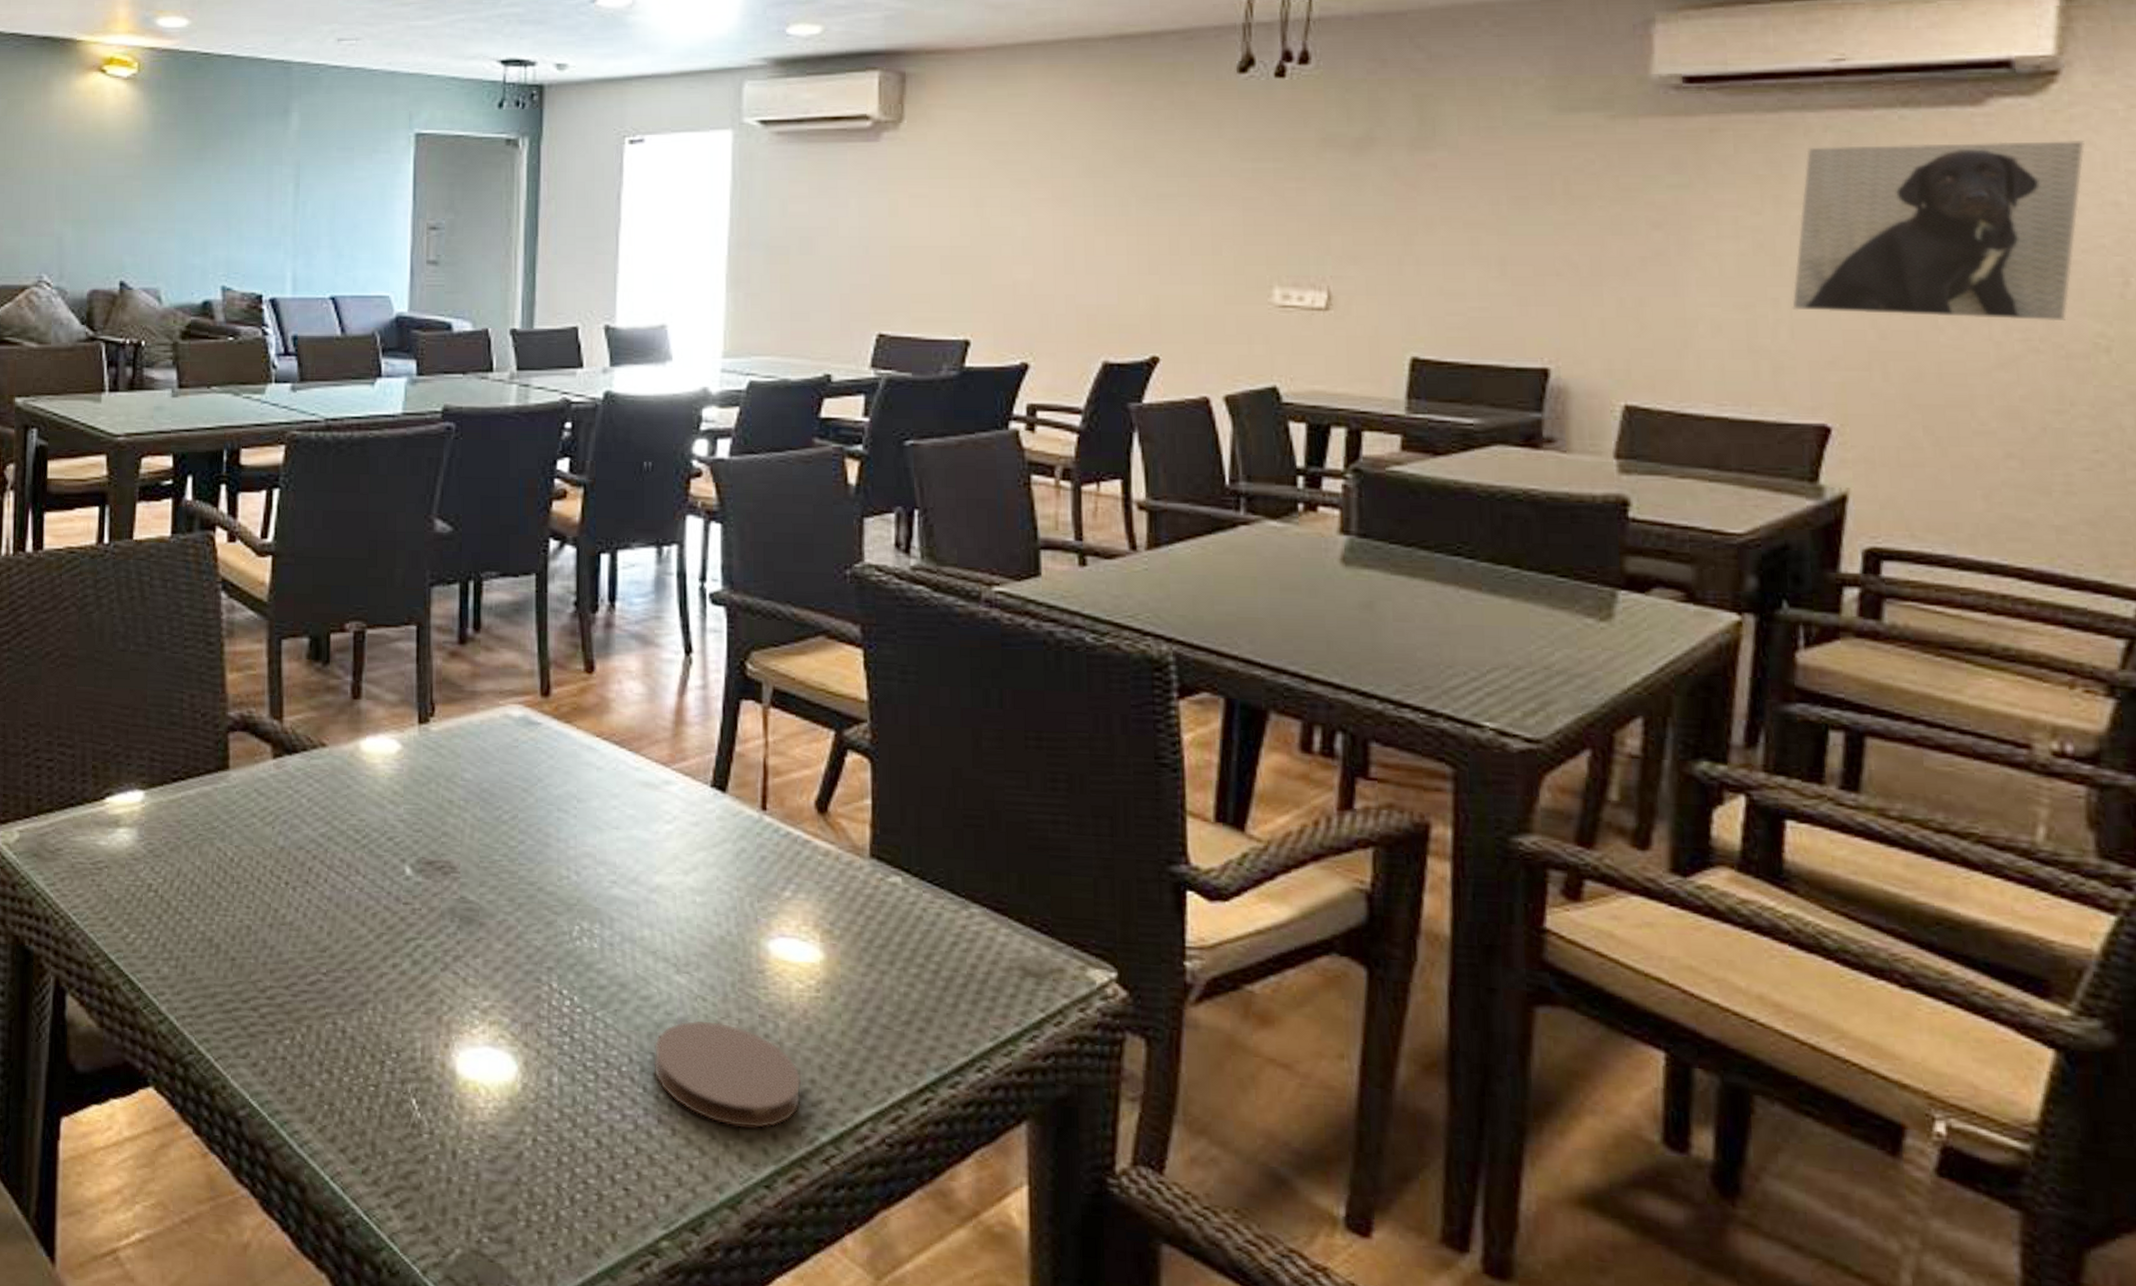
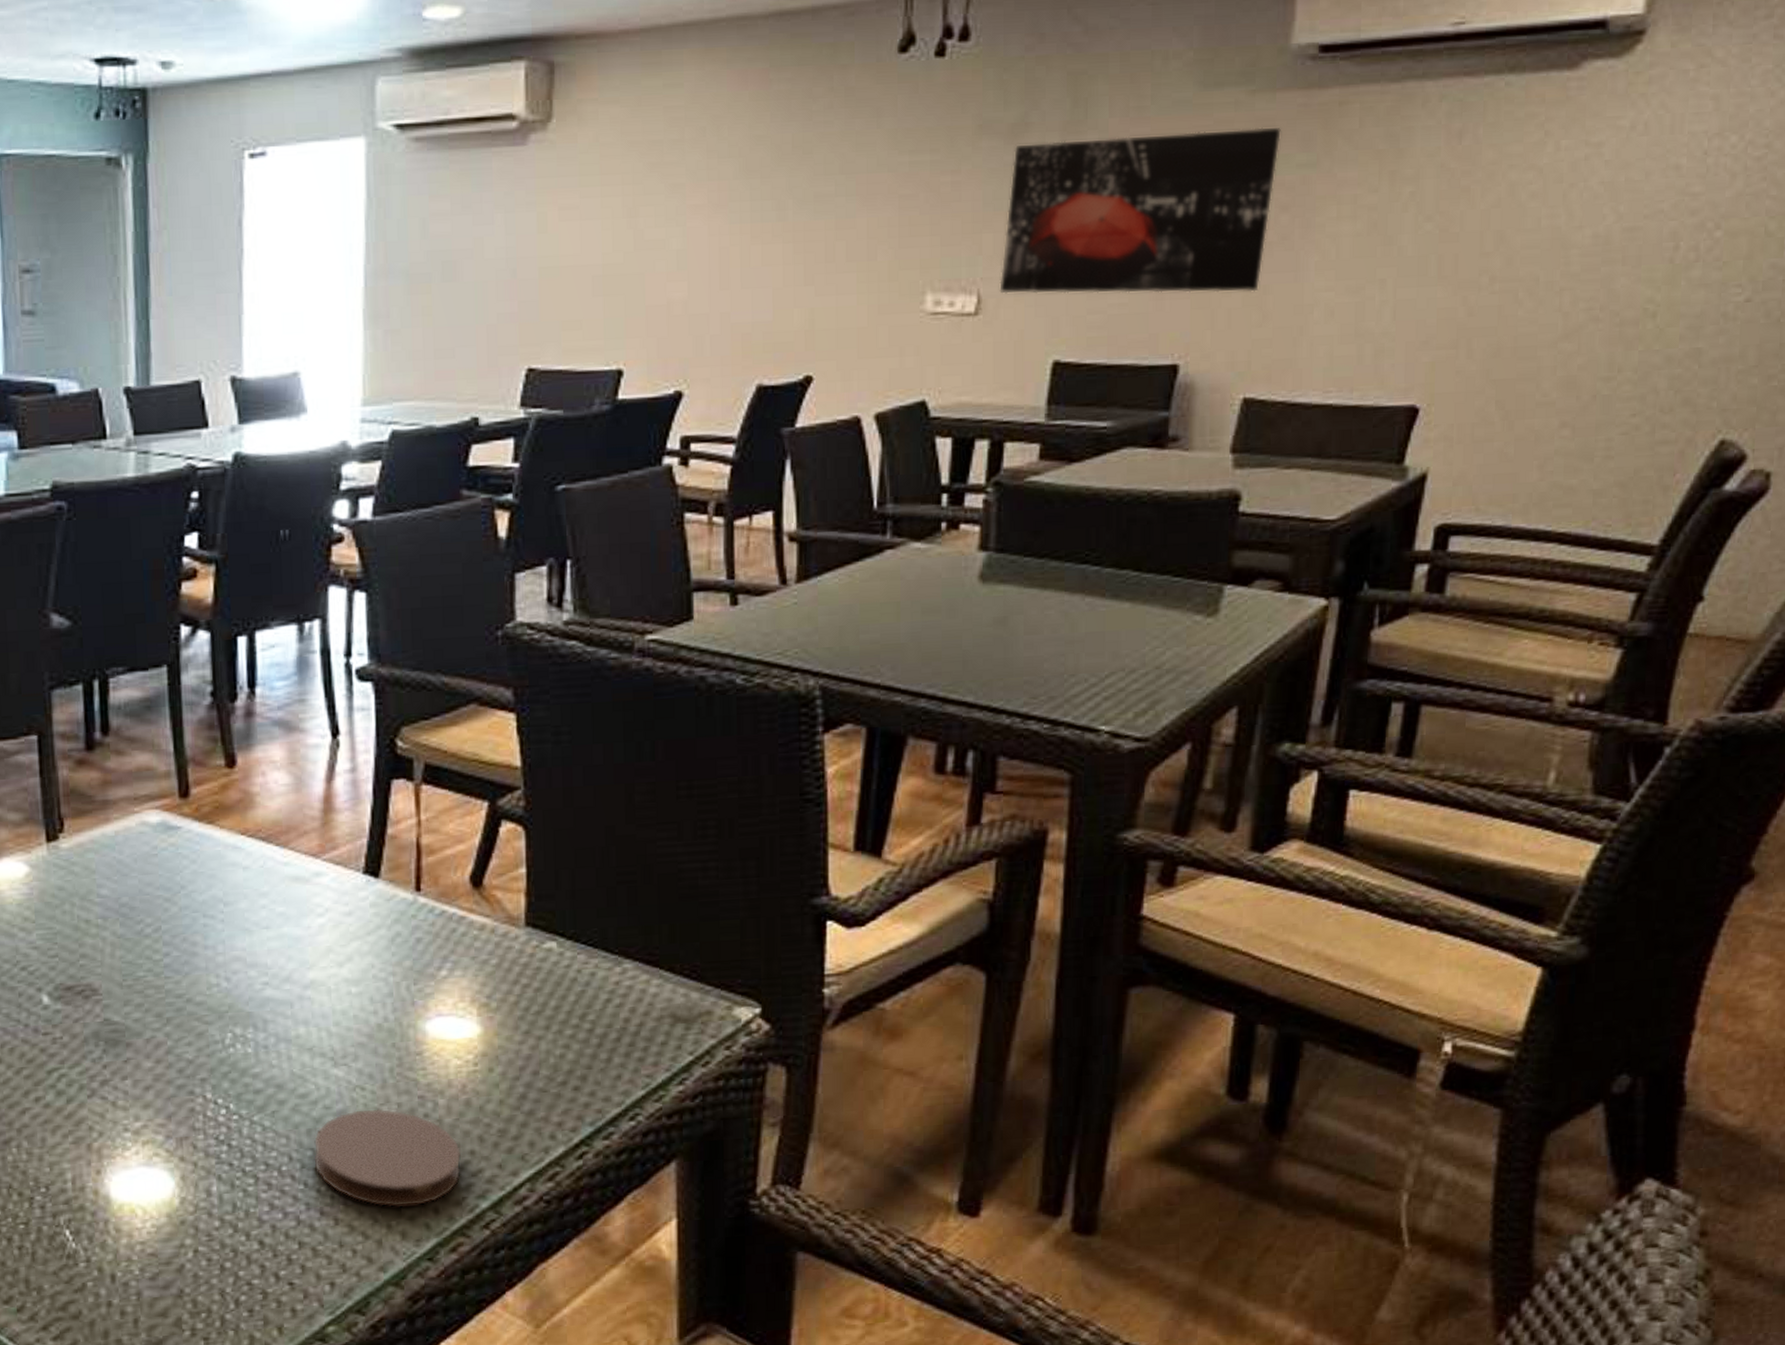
wall art: none [1350,150,1647,303] -> present [999,127,1281,294]
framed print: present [1792,139,2085,322] -> none [1396,102,1658,291]

